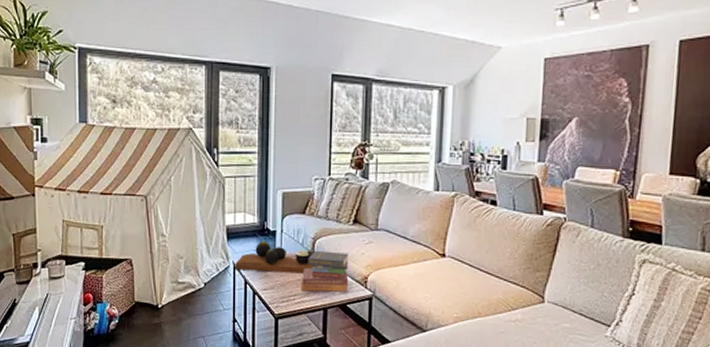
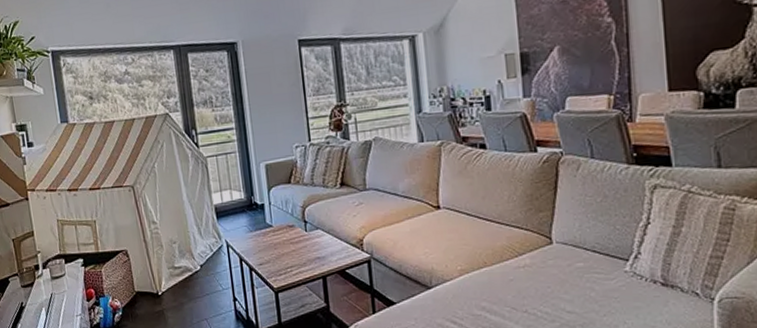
decorative tray: present [235,241,315,274] -> none [228,215,307,248]
books: present [300,250,349,293] -> none [296,217,344,260]

